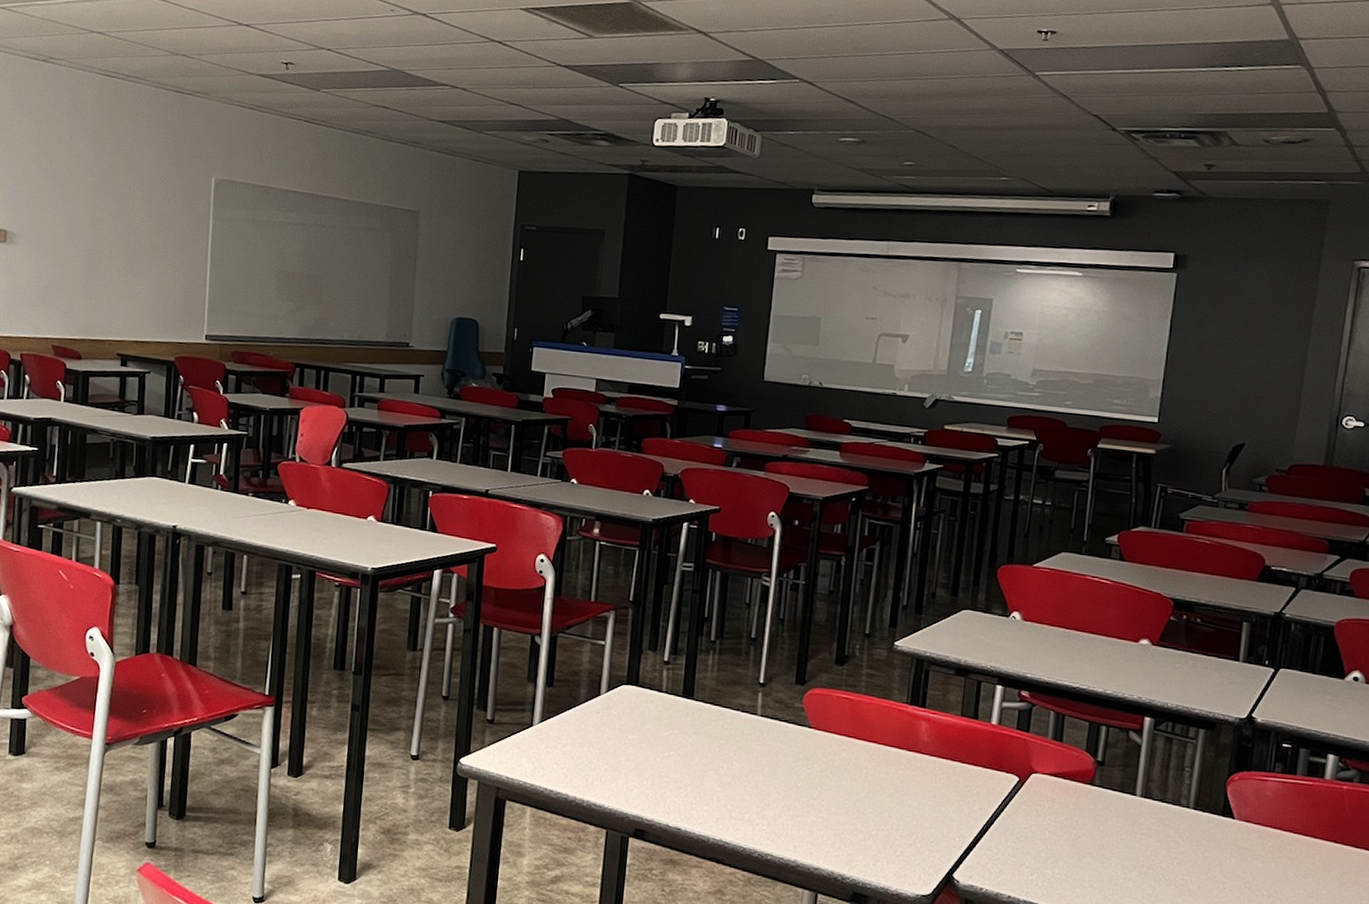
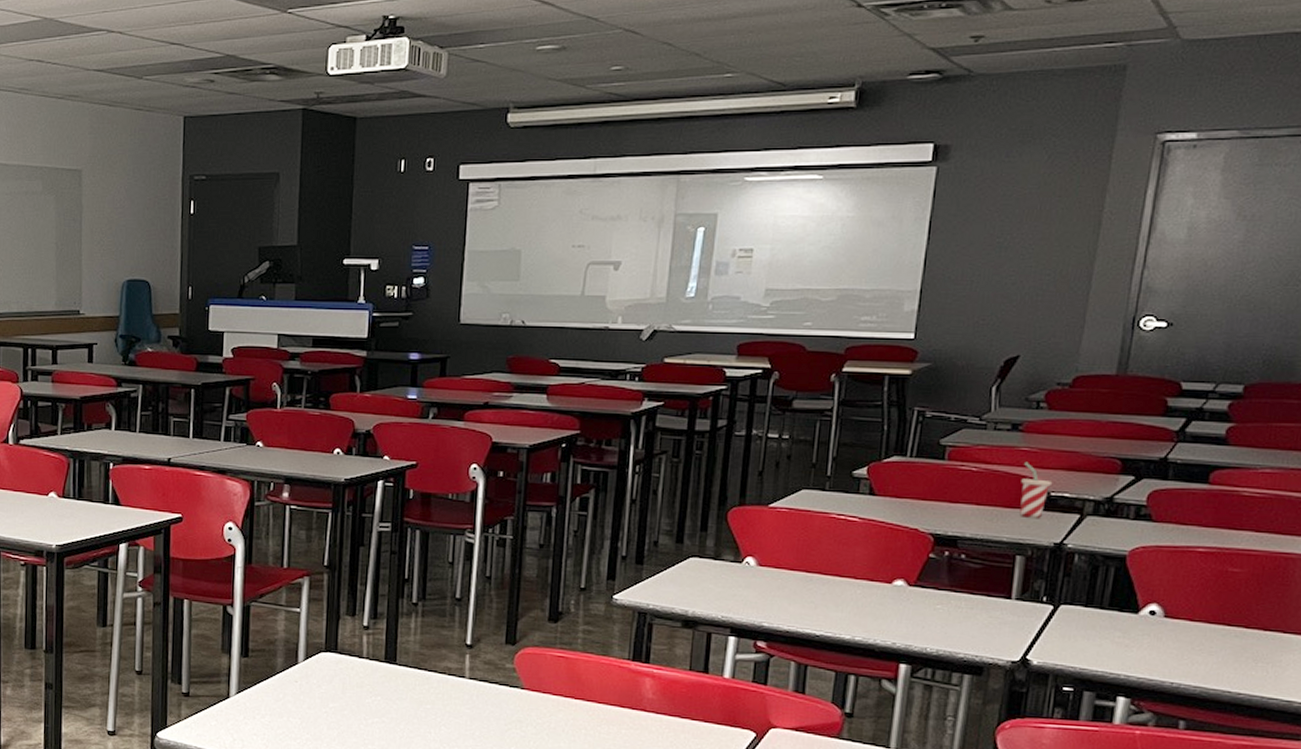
beverage cup: none [1245,537,1273,590] -> present [1019,461,1053,519]

